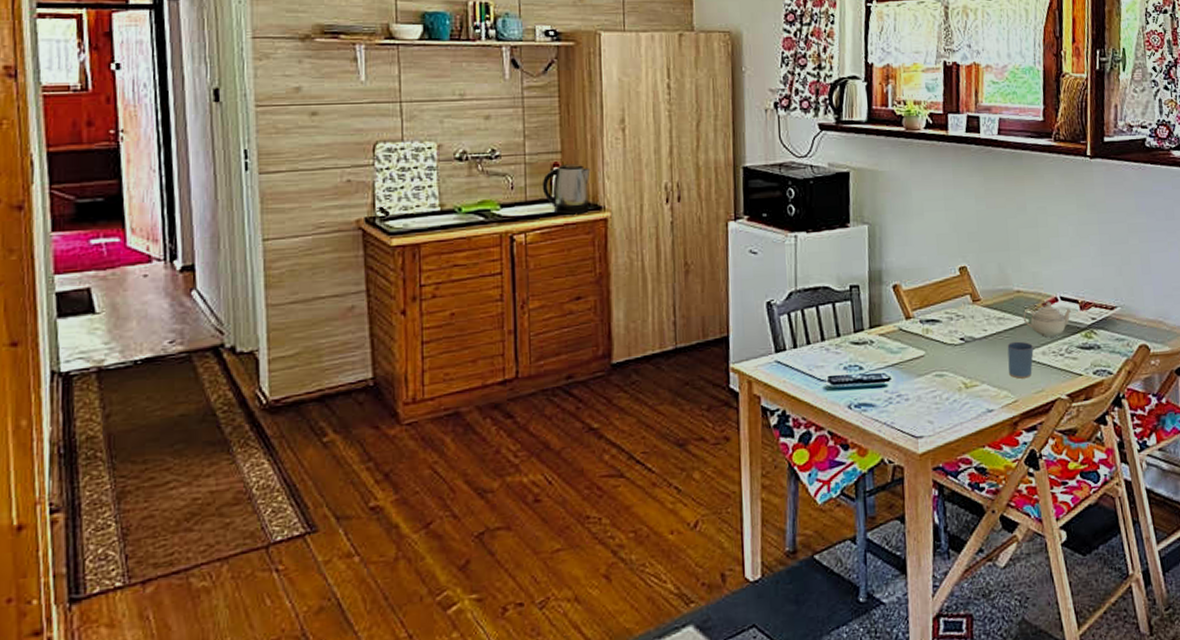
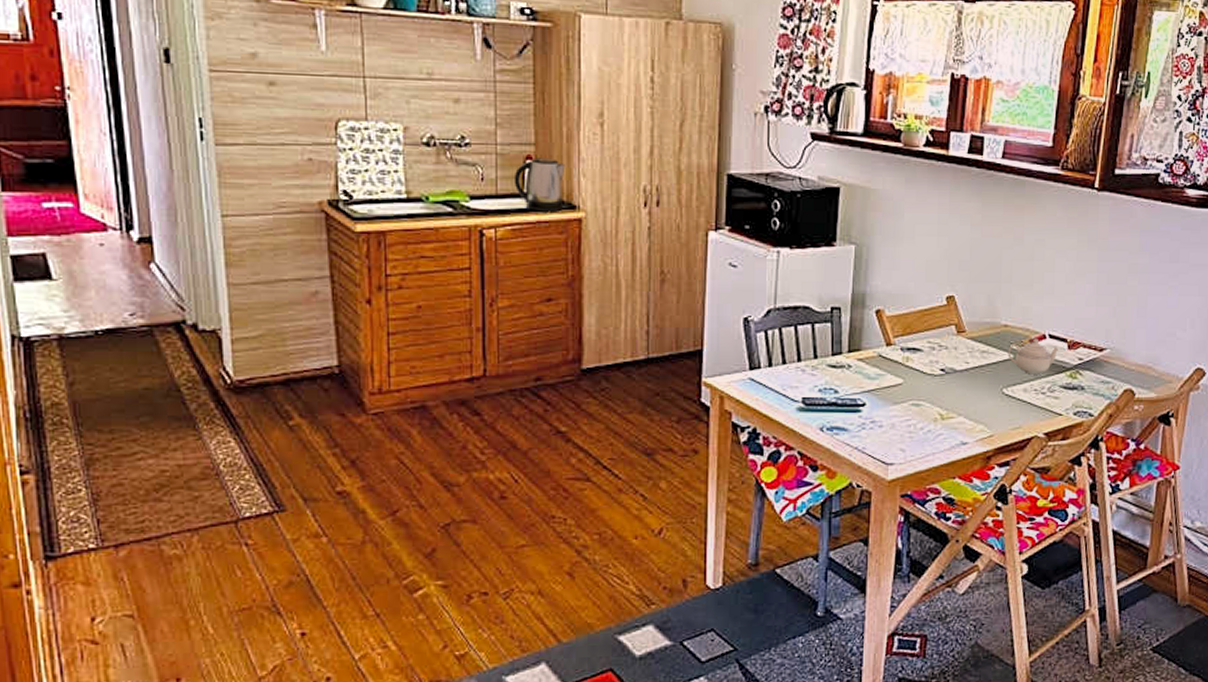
mug: present [1007,341,1034,379] -> none [987,376,1015,414]

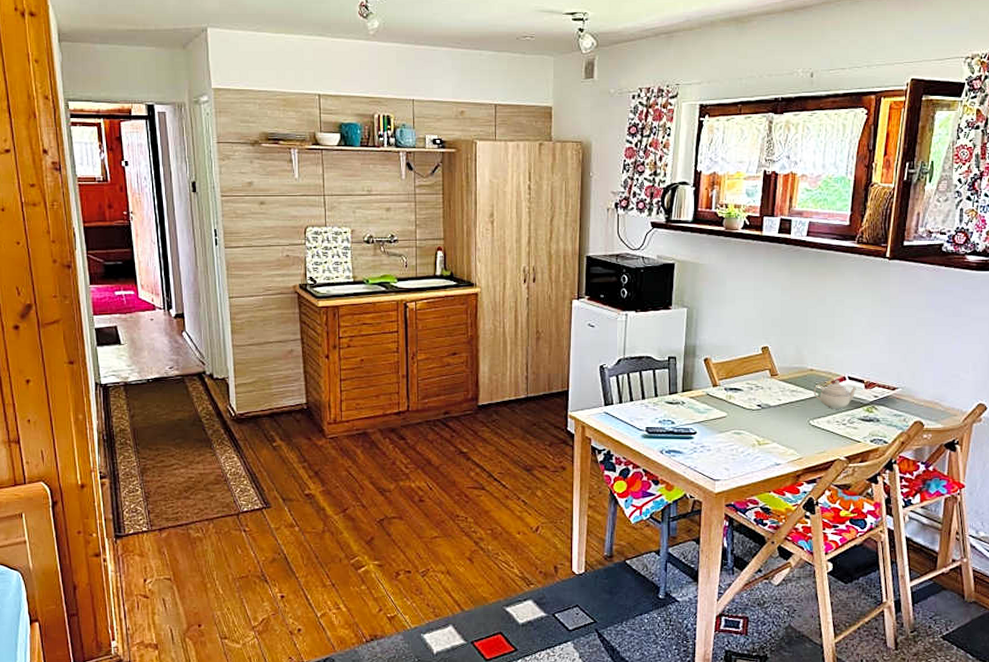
kettle: present [513,158,566,212] -> none [428,249,466,289]

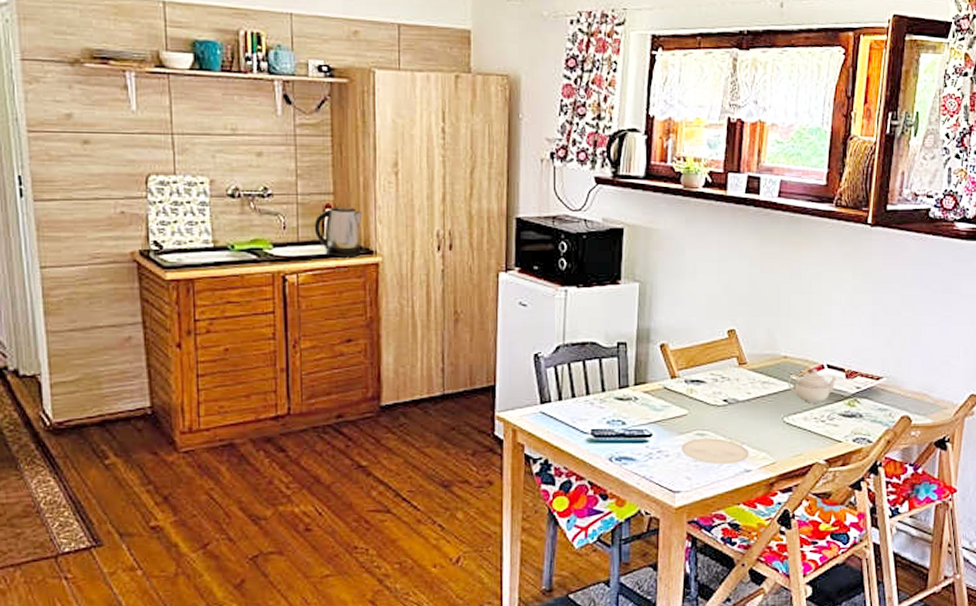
kettle: none [428,249,466,289] -> present [314,206,363,257]
plate: none [720,437,779,459] -> present [681,438,749,465]

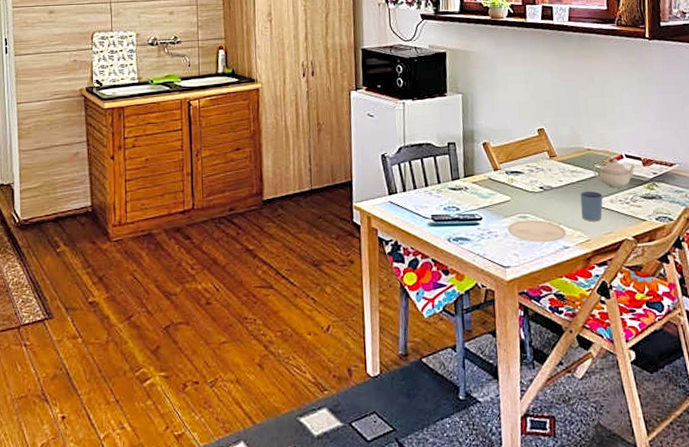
kettle: present [314,206,363,257] -> none [210,47,246,86]
mug: none [769,405,795,442] -> present [580,190,603,222]

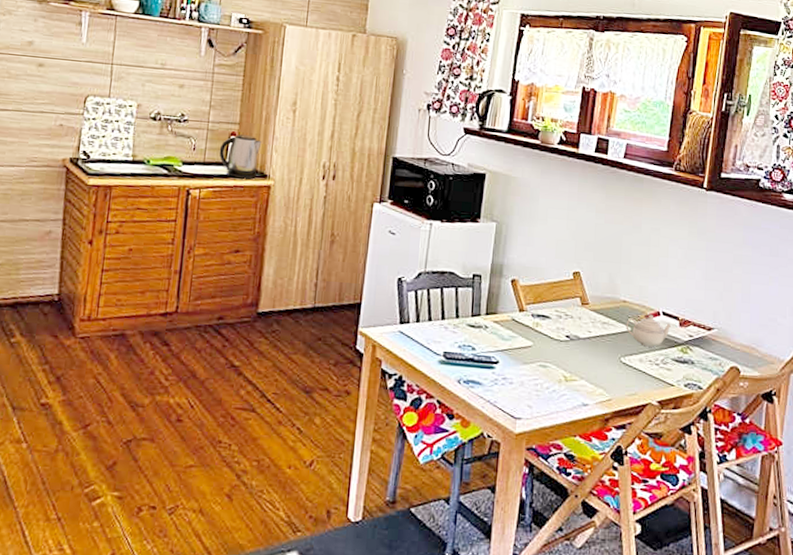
kettle: none [210,47,246,86] -> present [219,134,262,180]
plate: present [507,220,566,243] -> none [524,369,587,398]
mug: present [580,190,603,222] -> none [607,346,632,381]

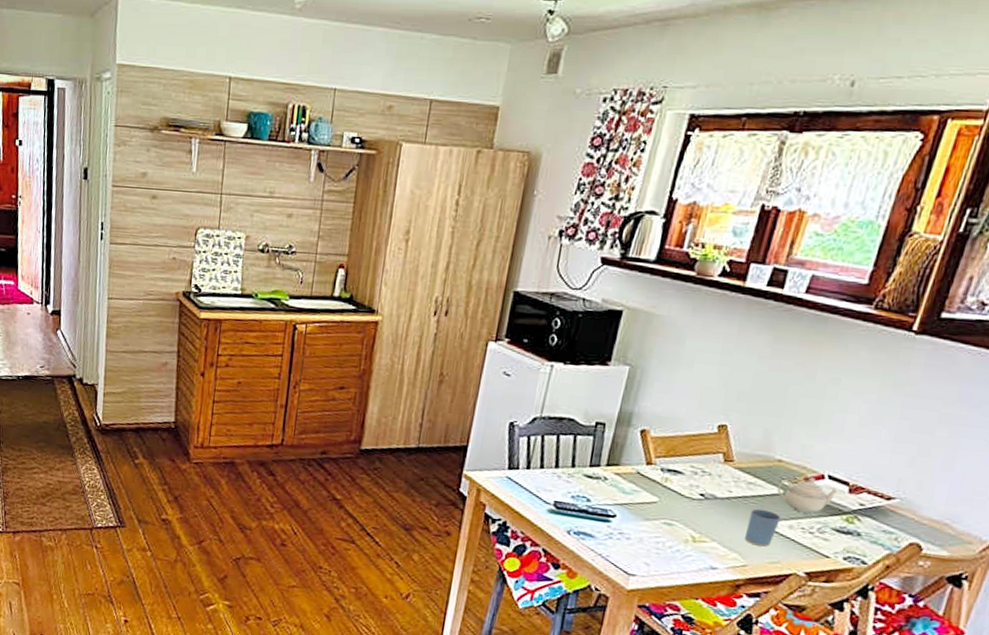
kettle: present [219,134,262,180] -> none [326,267,371,315]
mug: none [607,346,632,381] -> present [745,508,781,547]

